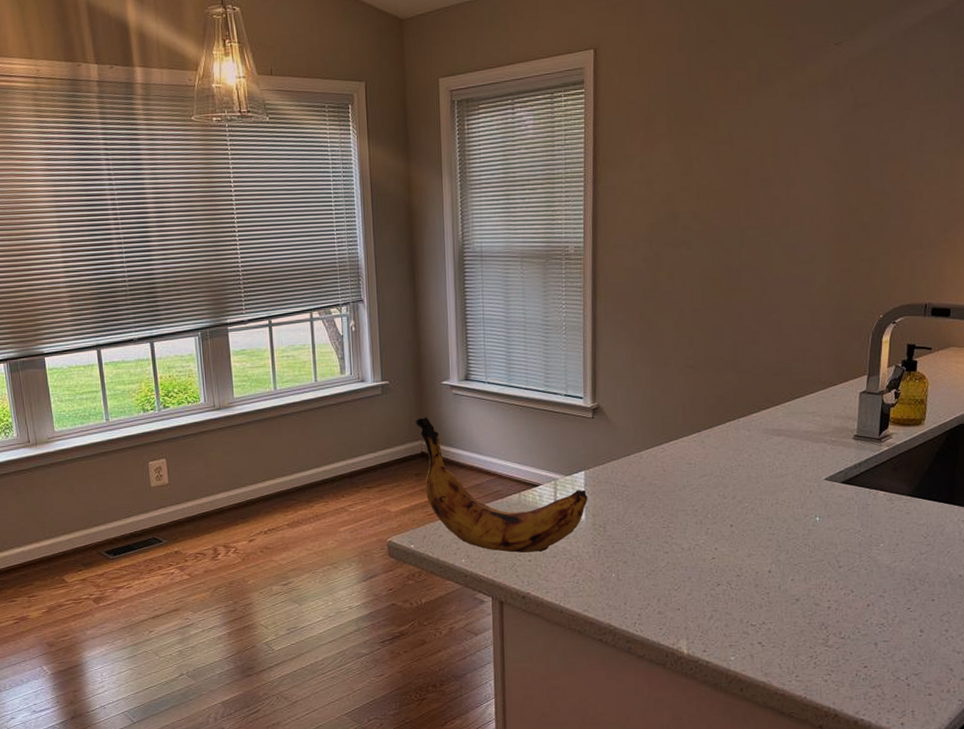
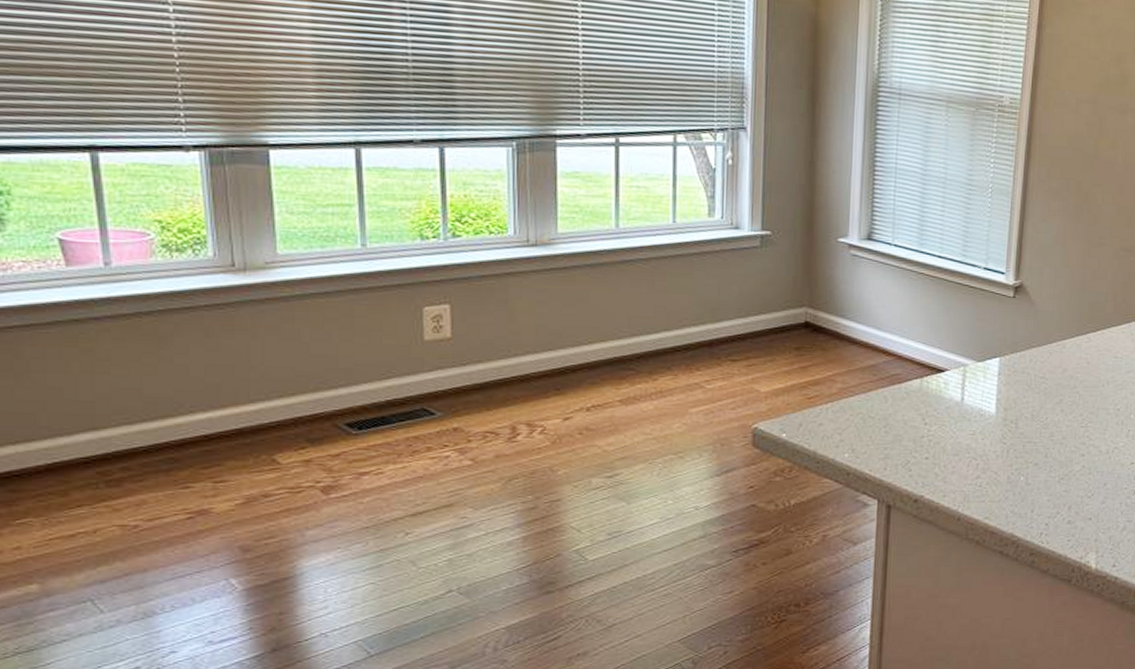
banana: present [415,416,588,553] -> none [801,279,1000,449]

